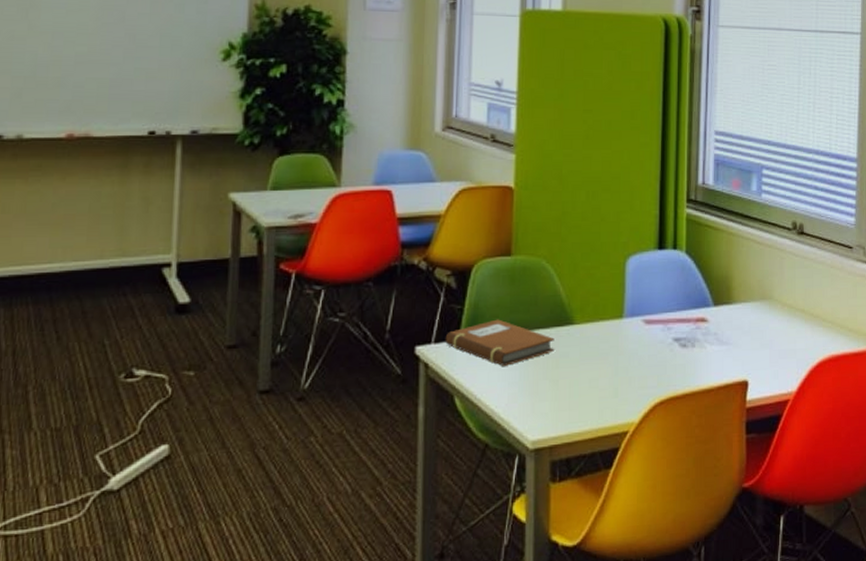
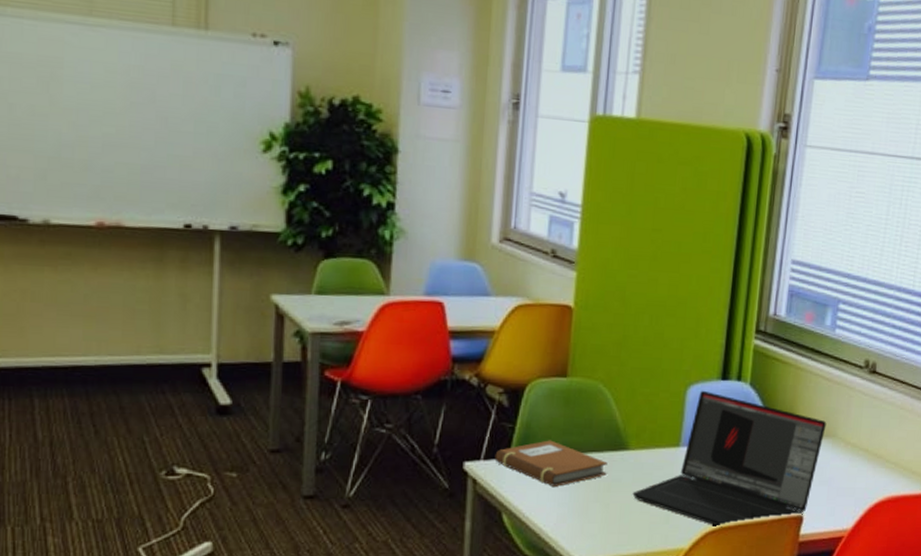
laptop: none [580,260,762,398] -> present [632,390,827,528]

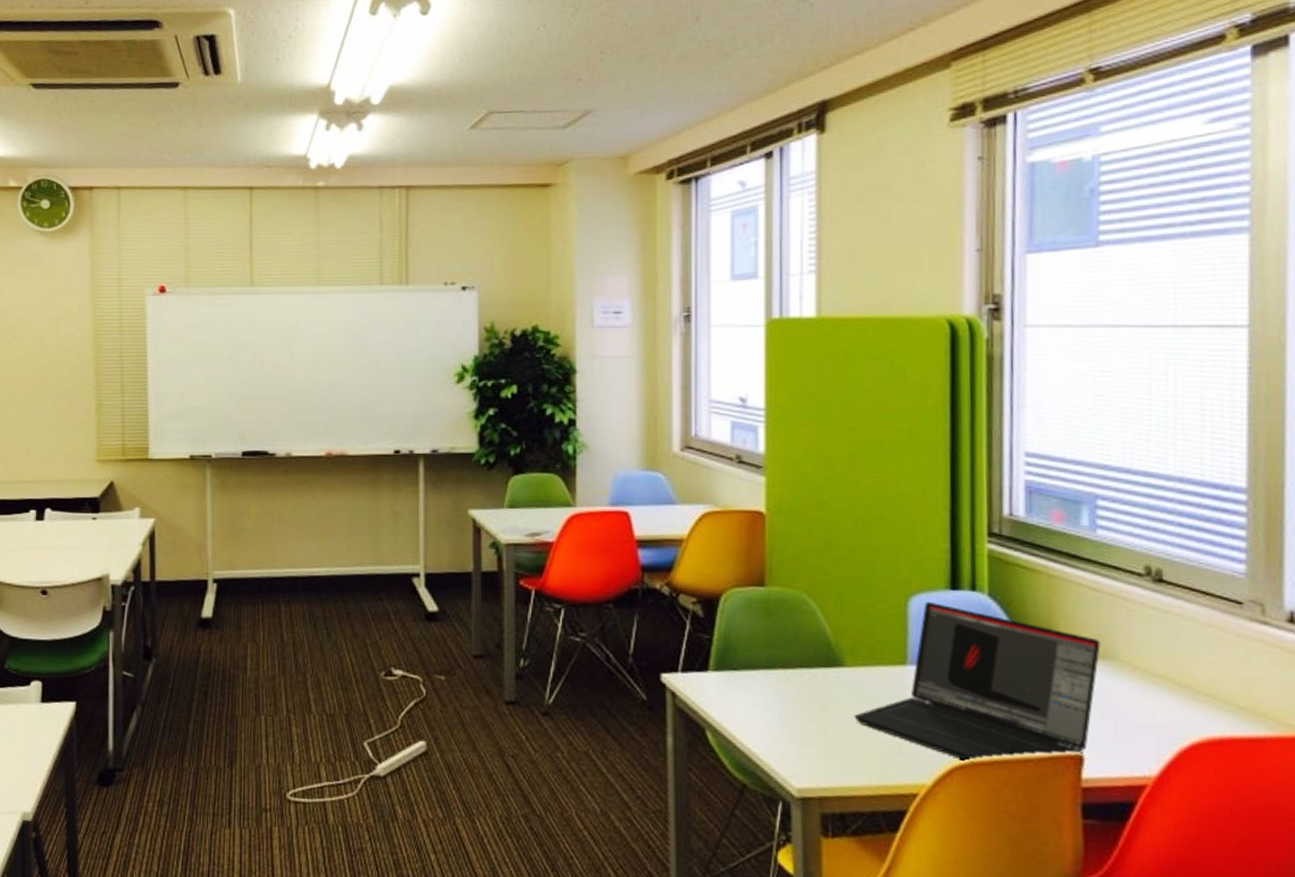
notebook: present [495,440,608,487] -> none [693,653,821,704]

